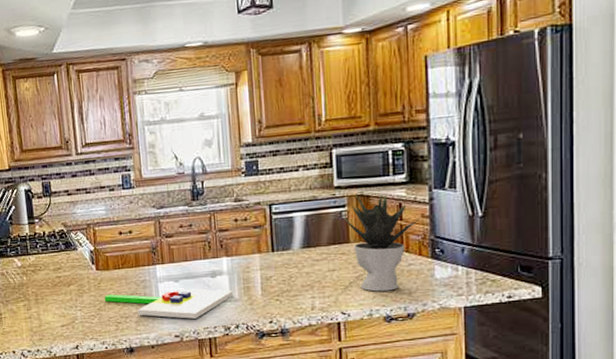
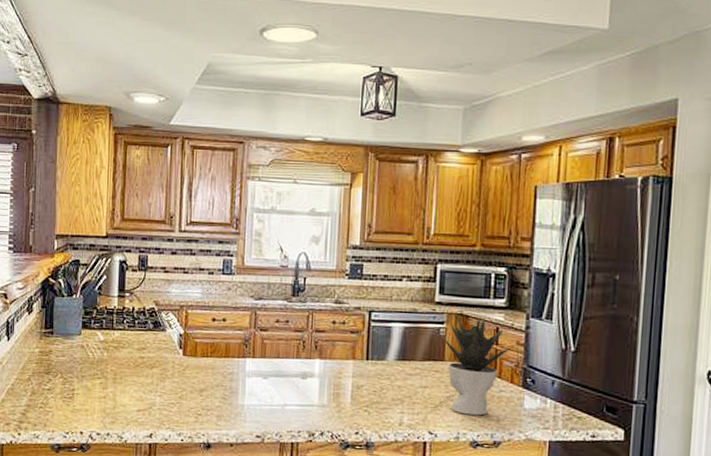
chopping board: present [104,288,234,319] -> none [187,383,322,420]

